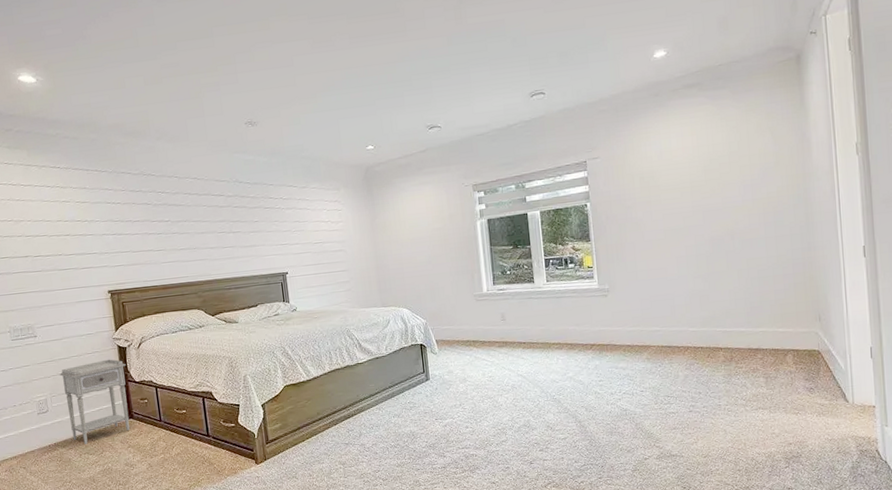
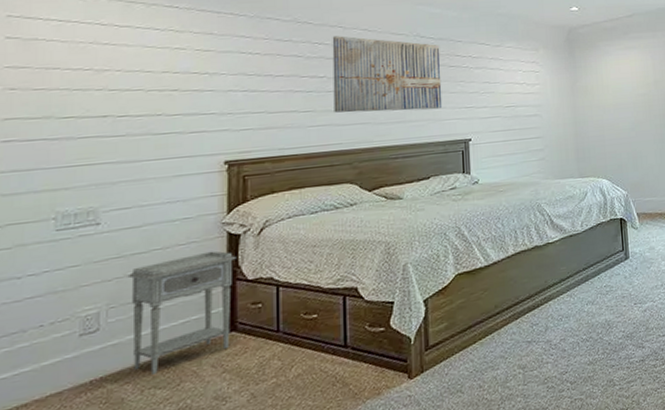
wall art: none [171,185,262,251] -> present [332,36,443,113]

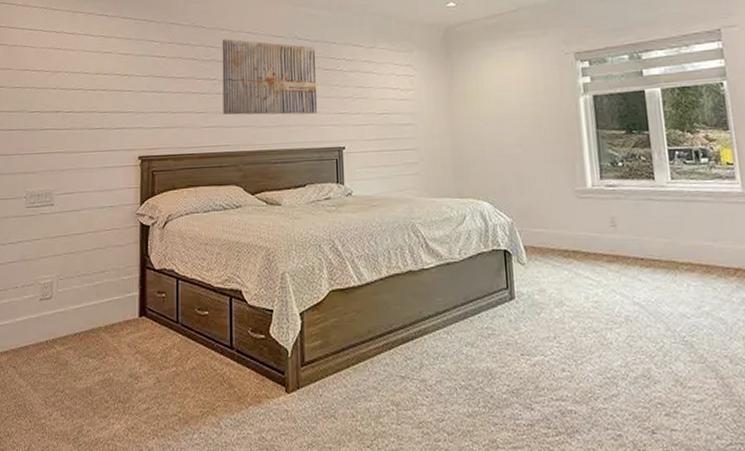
nightstand: present [127,251,237,375] -> none [71,239,147,344]

